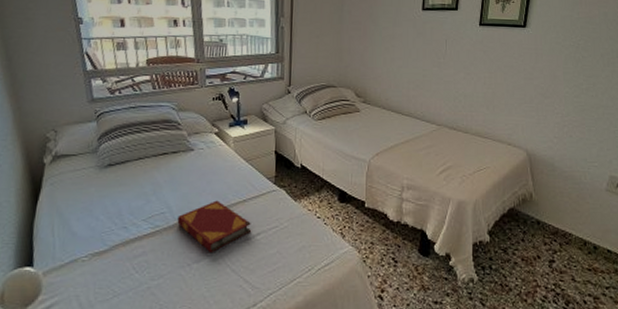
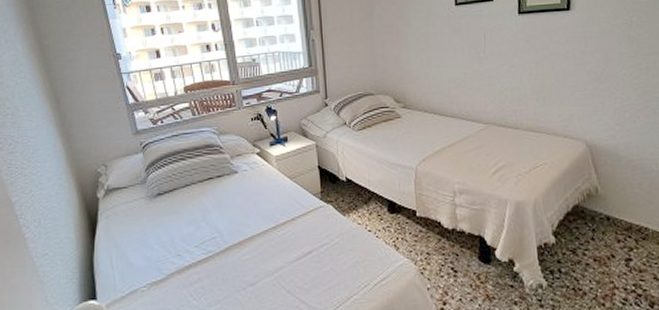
hardback book: present [177,200,252,254] -> none [228,221,303,276]

